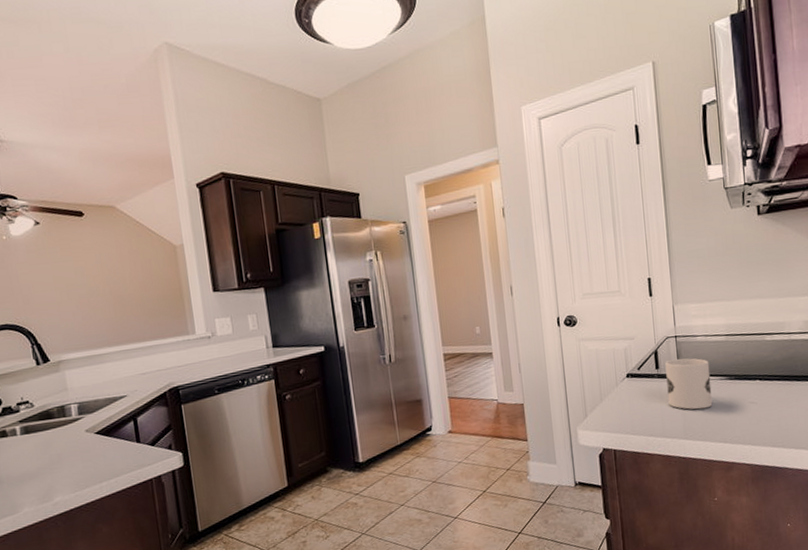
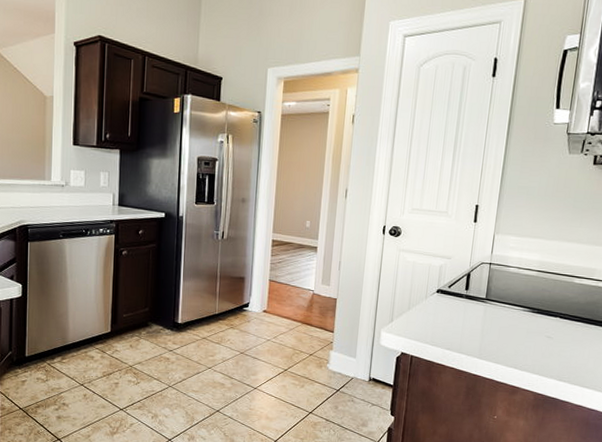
mug: present [665,358,713,410] -> none [470,284,517,334]

